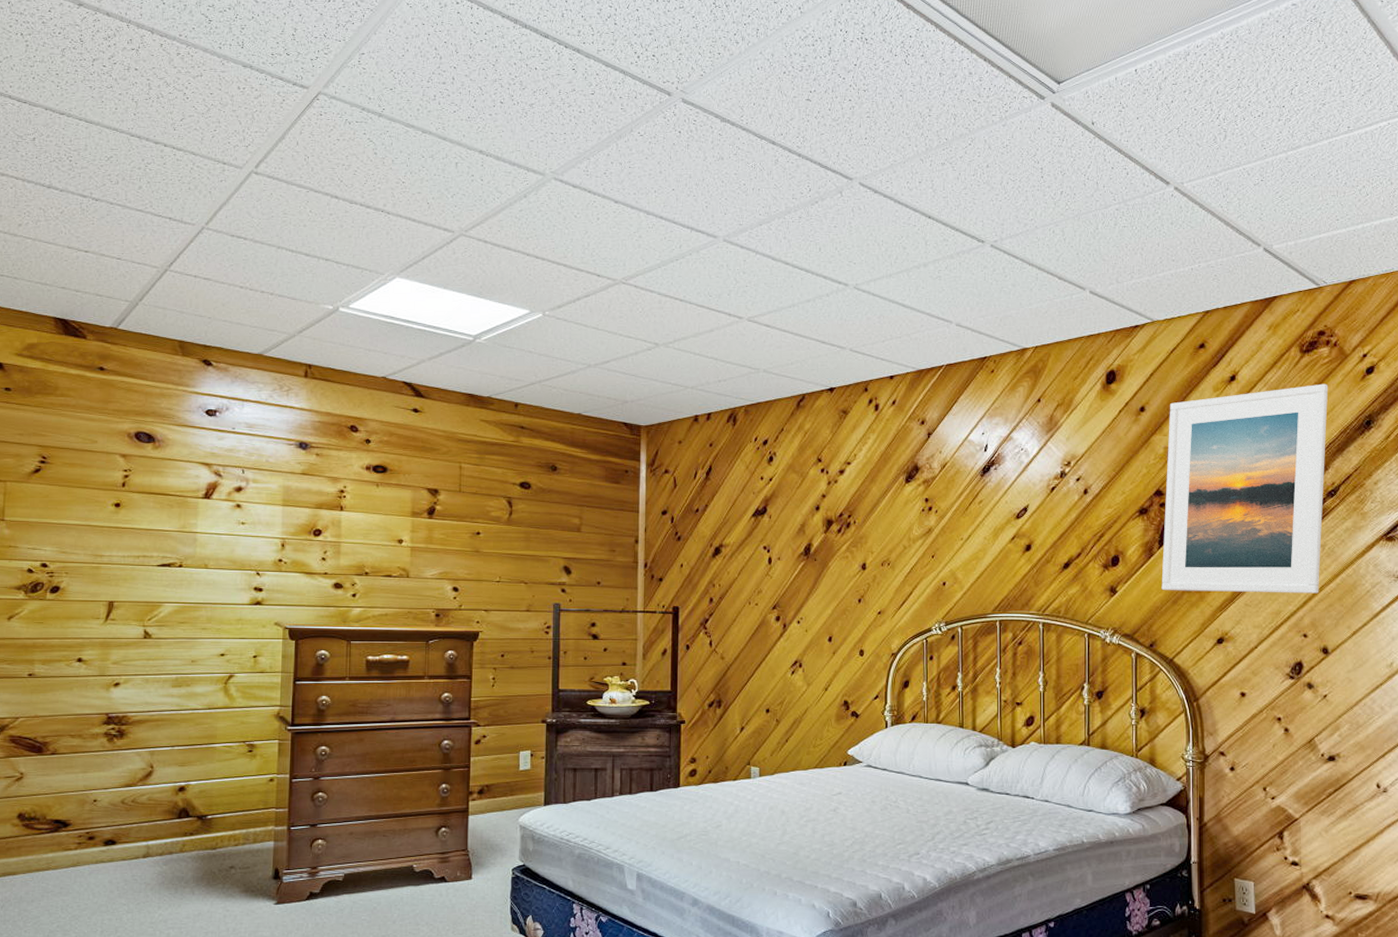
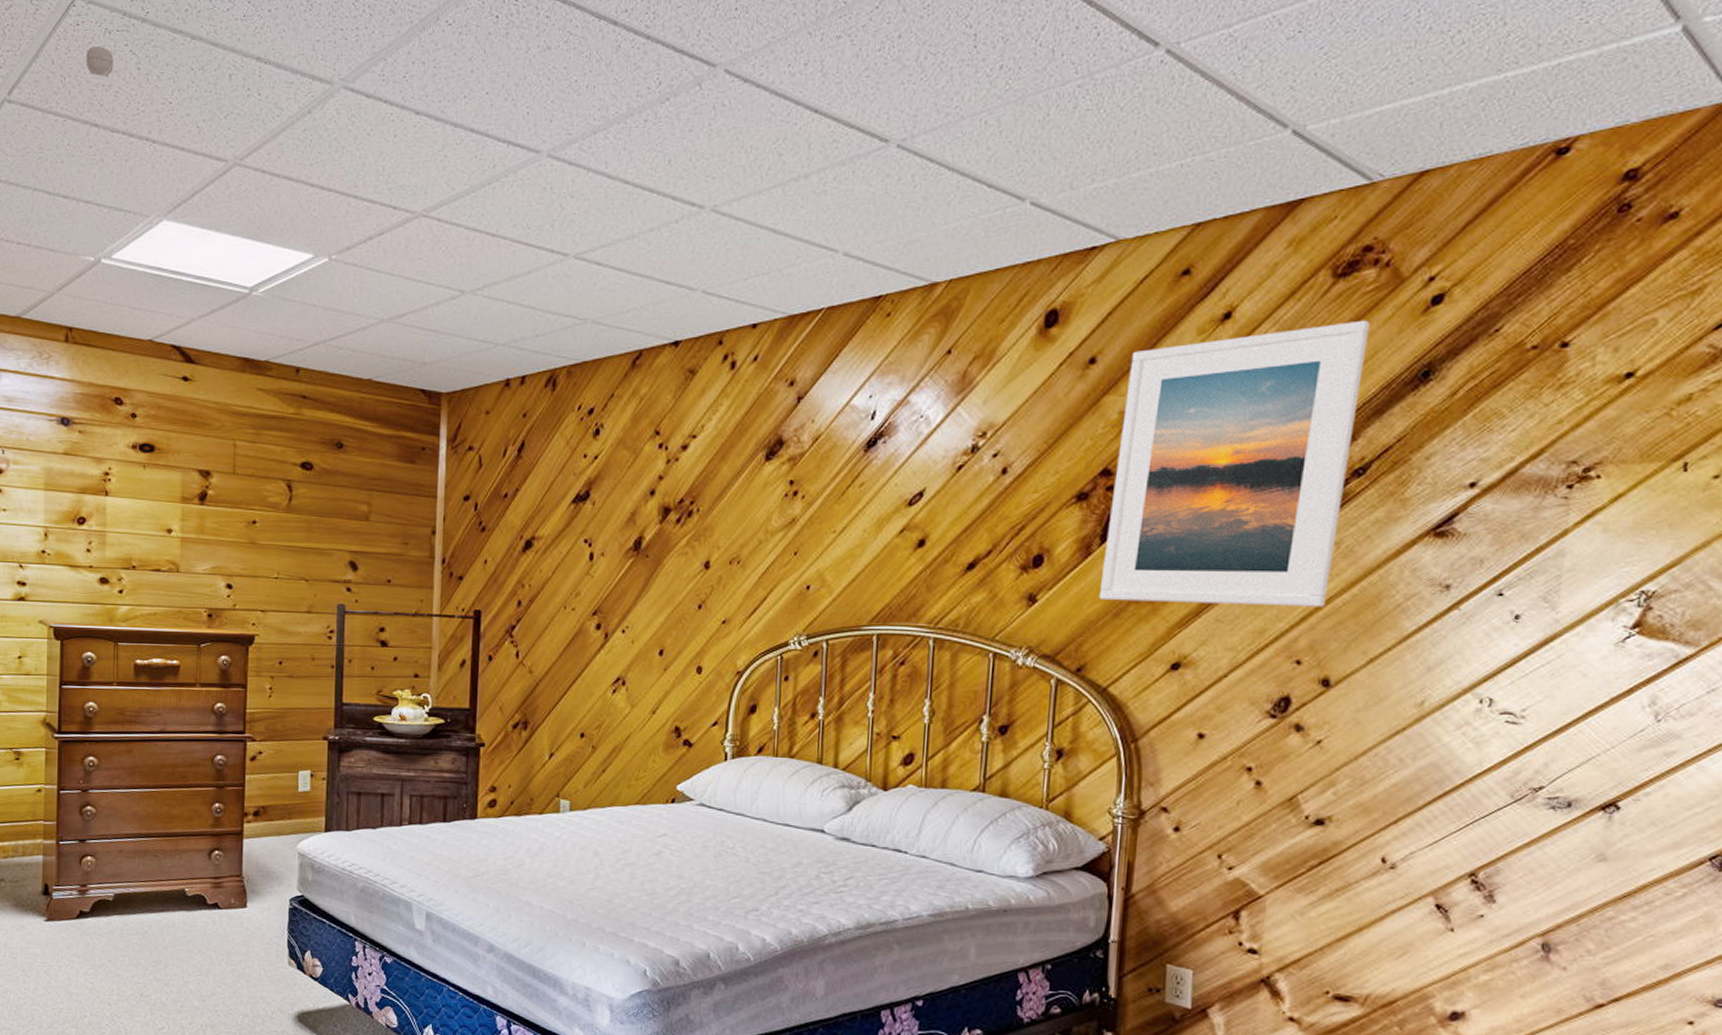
smoke detector: none [327,133,353,158] -> present [86,46,113,77]

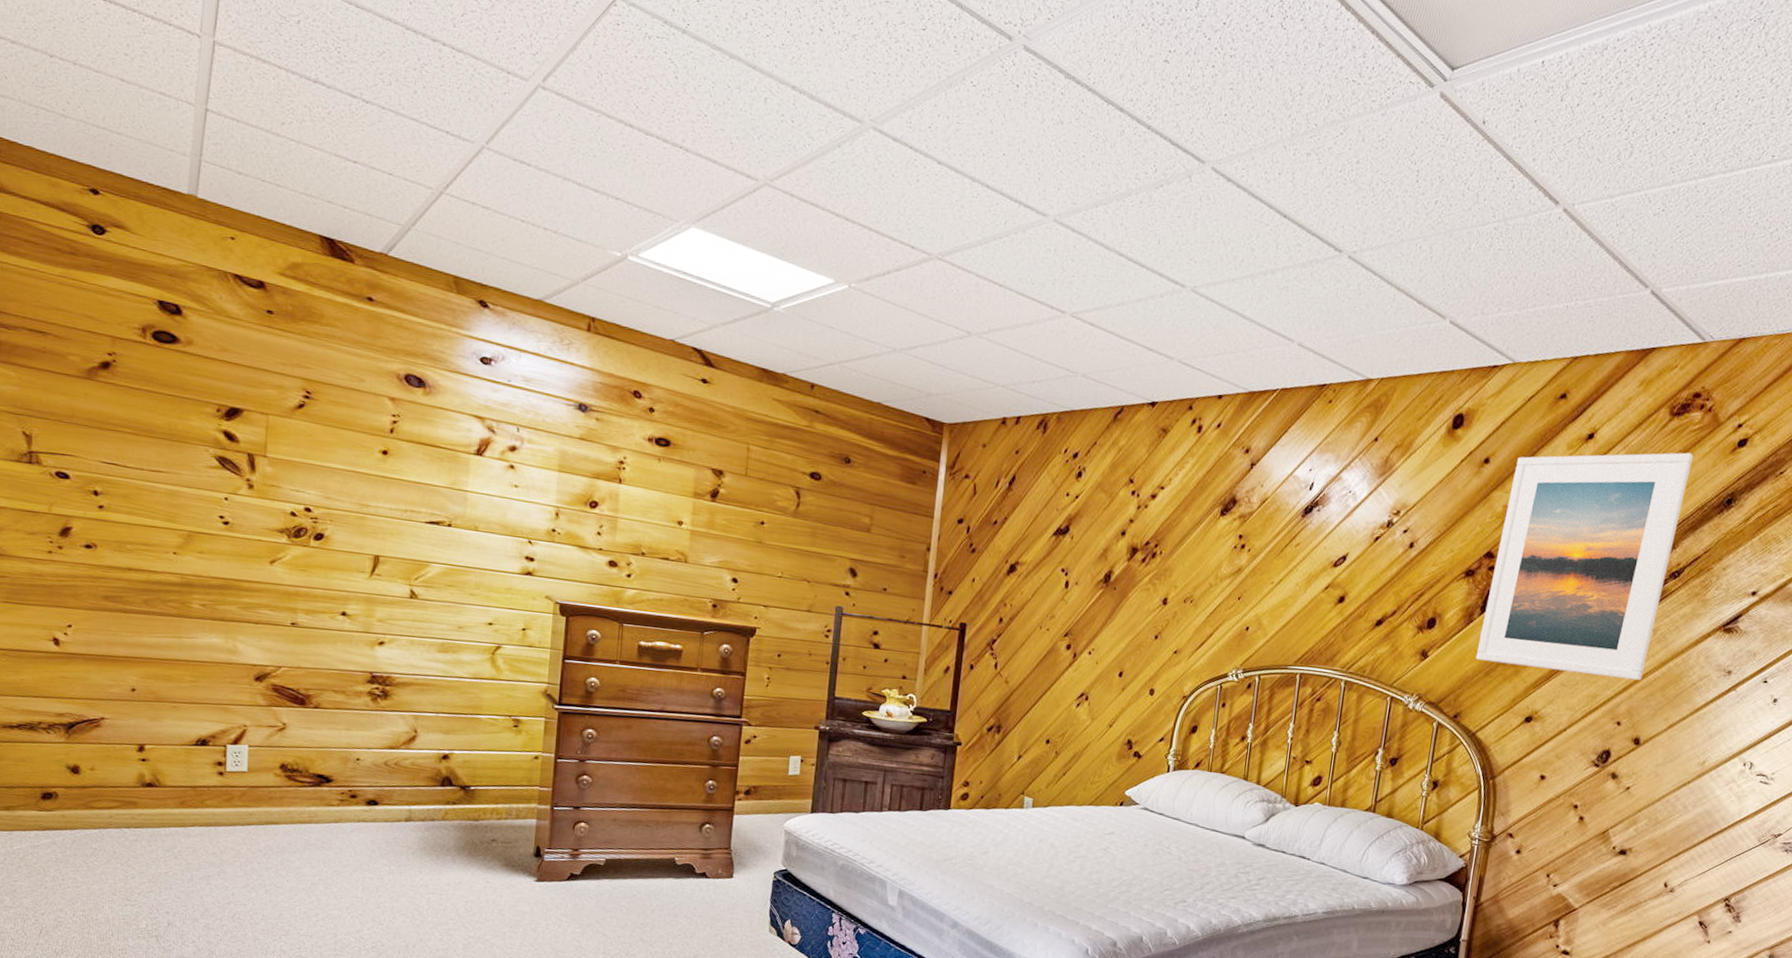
smoke detector: present [86,46,113,77] -> none [623,48,652,80]

